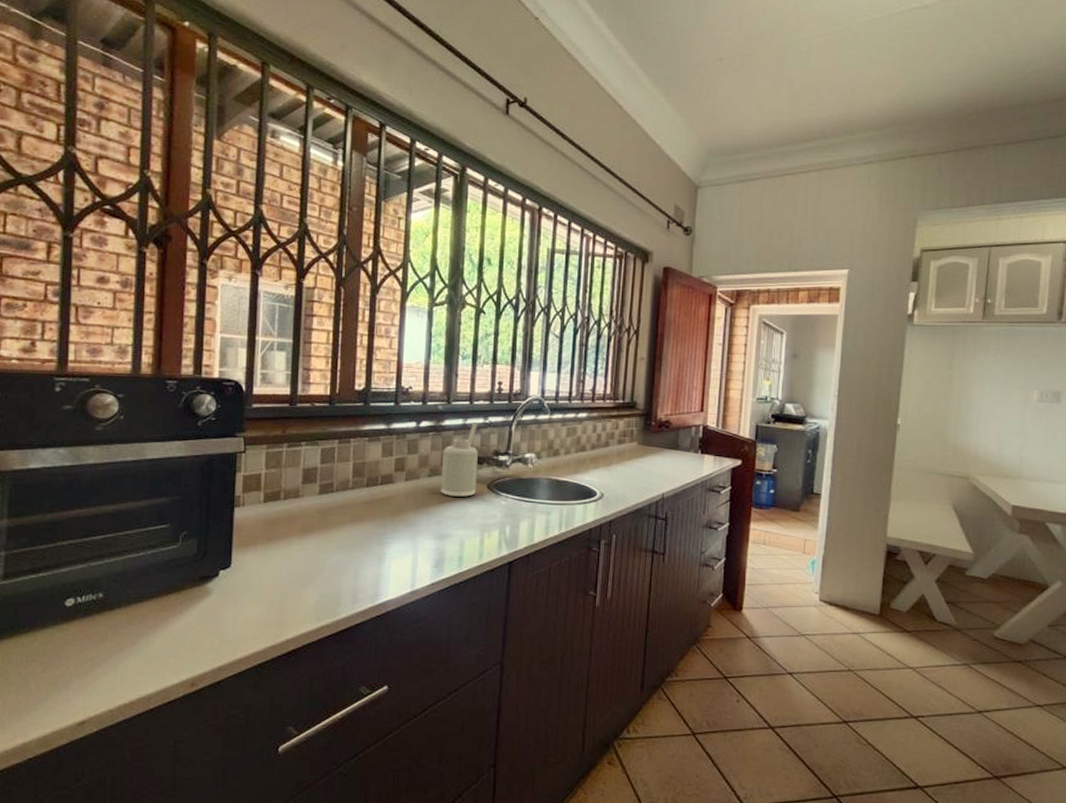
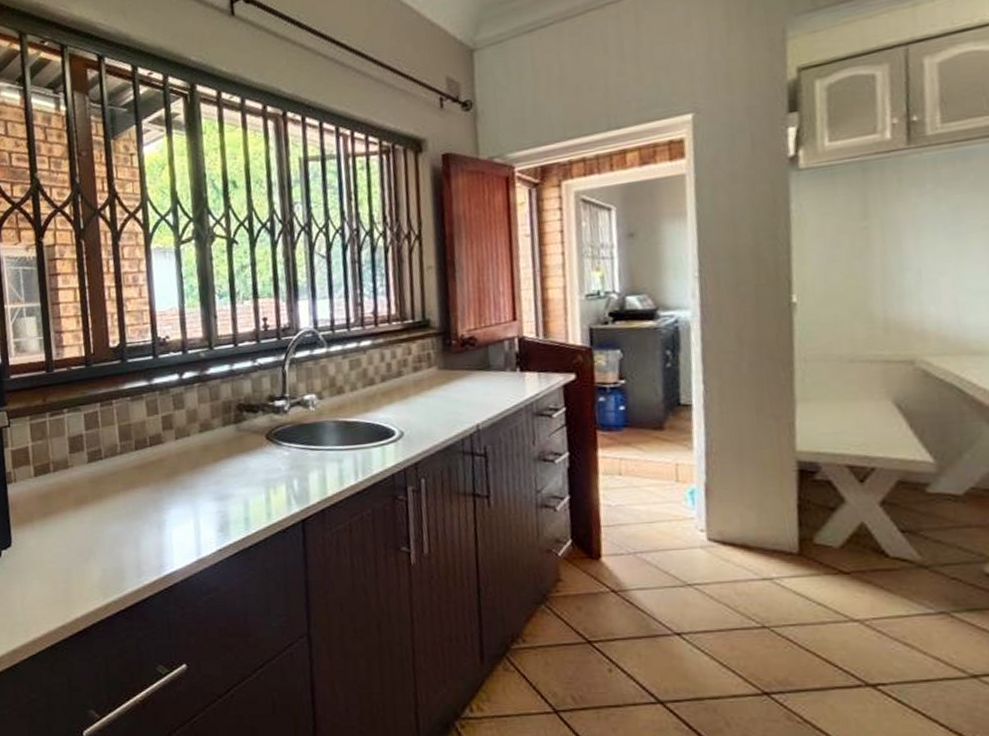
soap dispenser: present [441,422,478,498] -> none [211,367,254,453]

